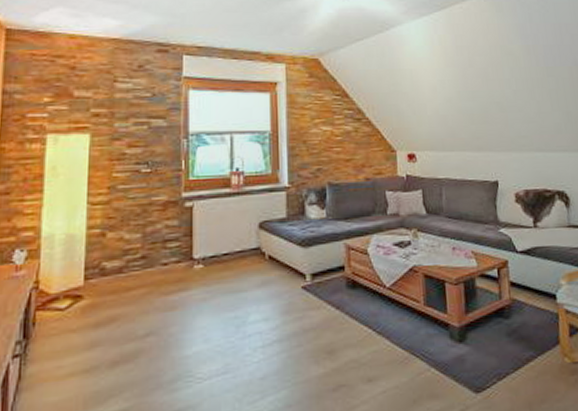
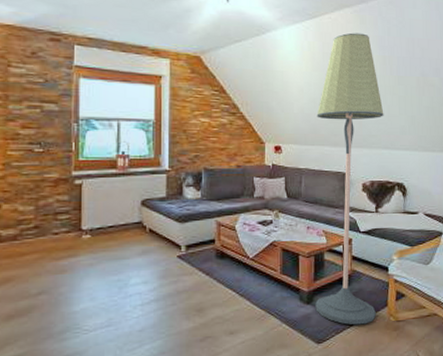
floor lamp: none [454,22,546,369] -> present [315,33,384,325]

